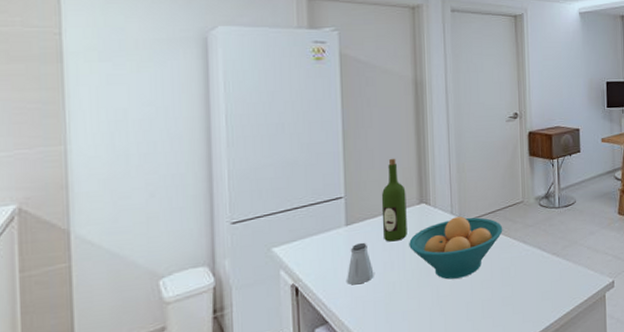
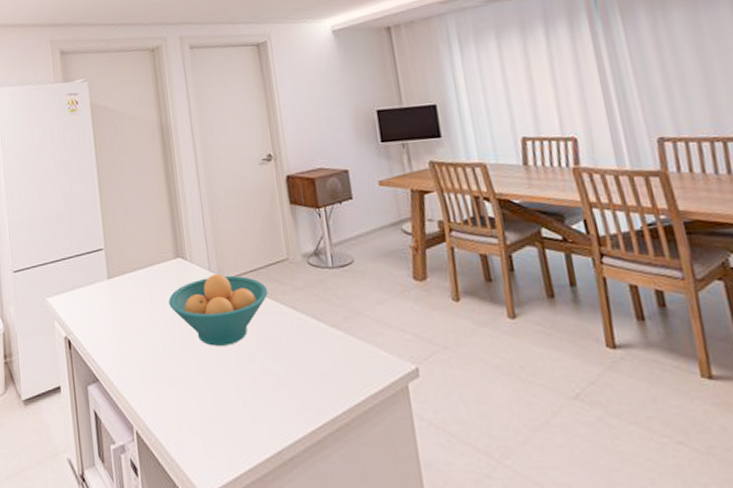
saltshaker: present [347,242,374,285] -> none [112,297,138,343]
wine bottle: present [381,158,407,242] -> none [138,208,167,299]

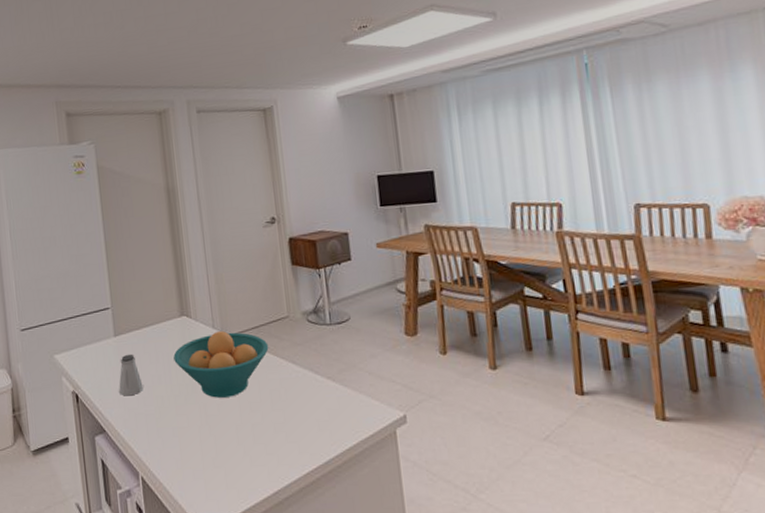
saltshaker: none [112,297,138,343] -> present [119,354,143,396]

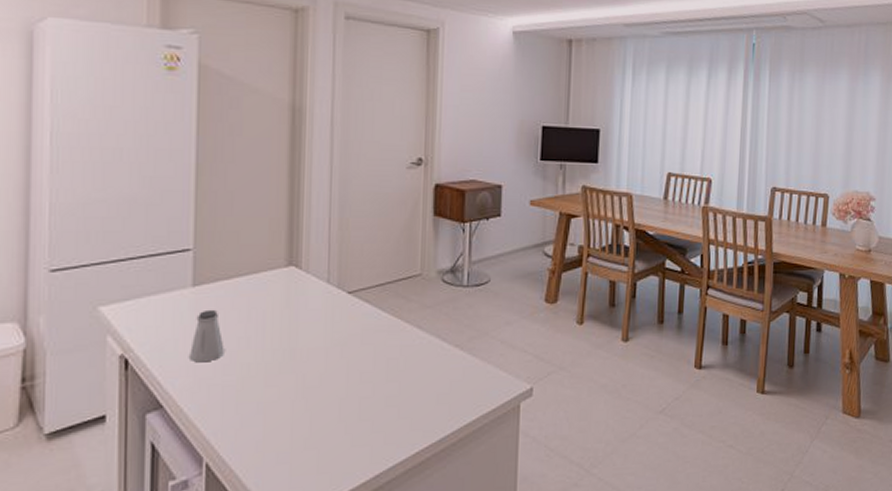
fruit bowl: present [173,331,269,398] -> none [271,287,393,367]

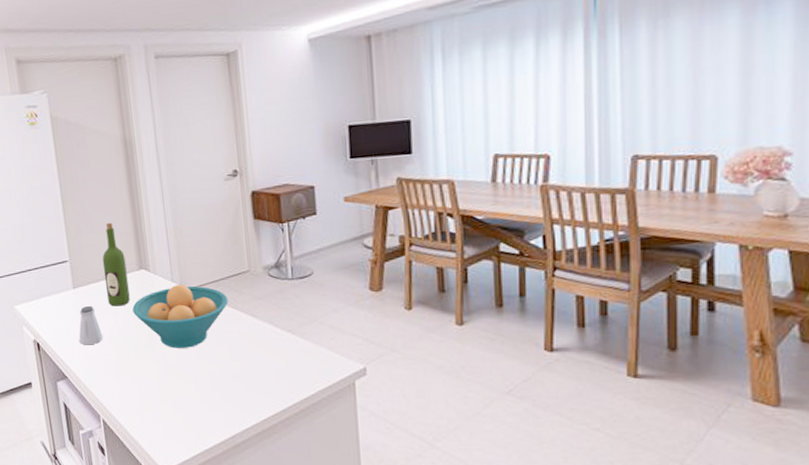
wine bottle: none [238,204,271,312] -> present [102,222,130,307]
fruit bowl: none [271,287,393,367] -> present [132,284,229,348]

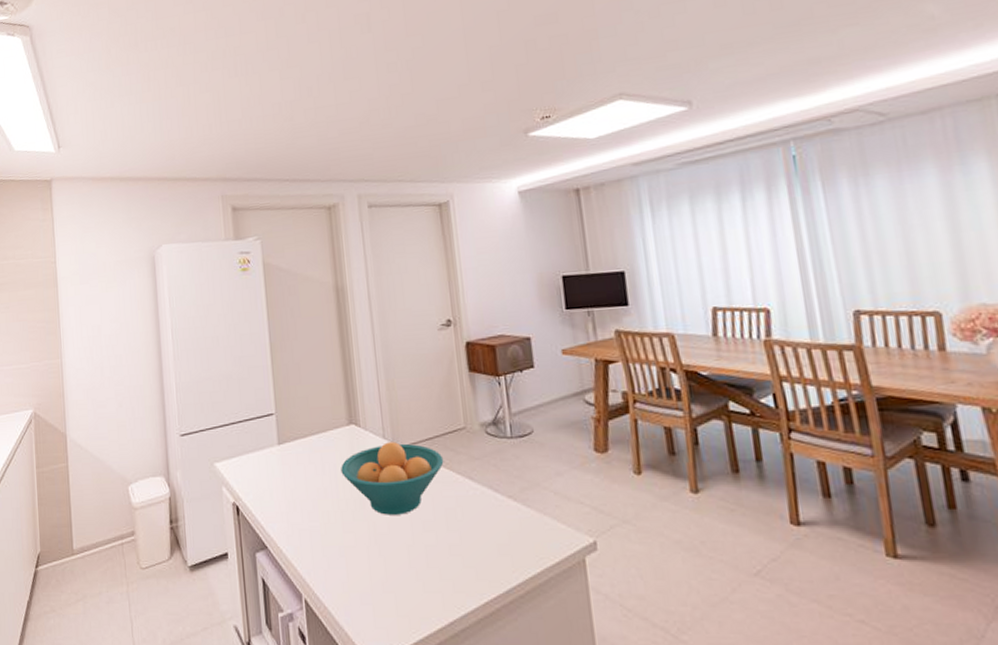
saltshaker: present [79,305,103,345] -> none [282,464,308,510]
wine bottle: present [102,222,130,307] -> none [310,372,339,466]

